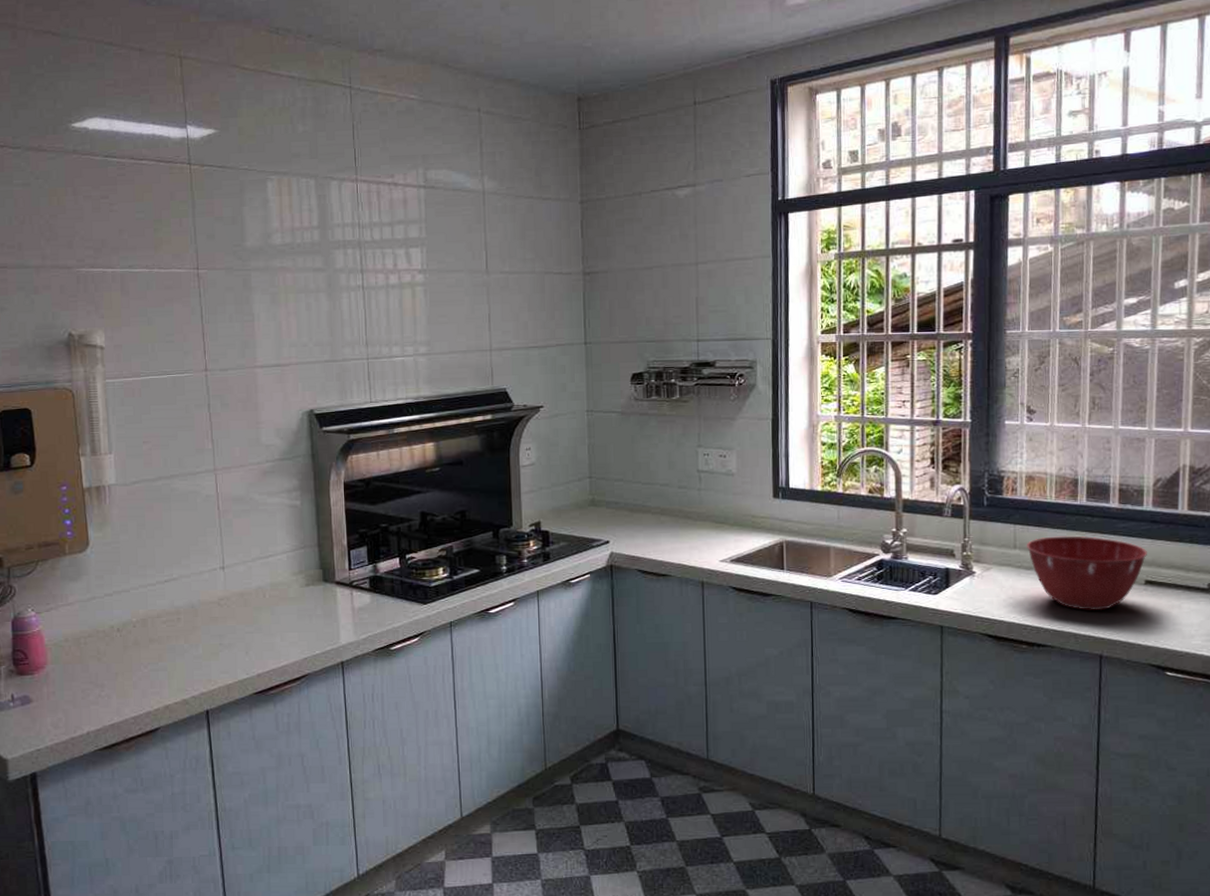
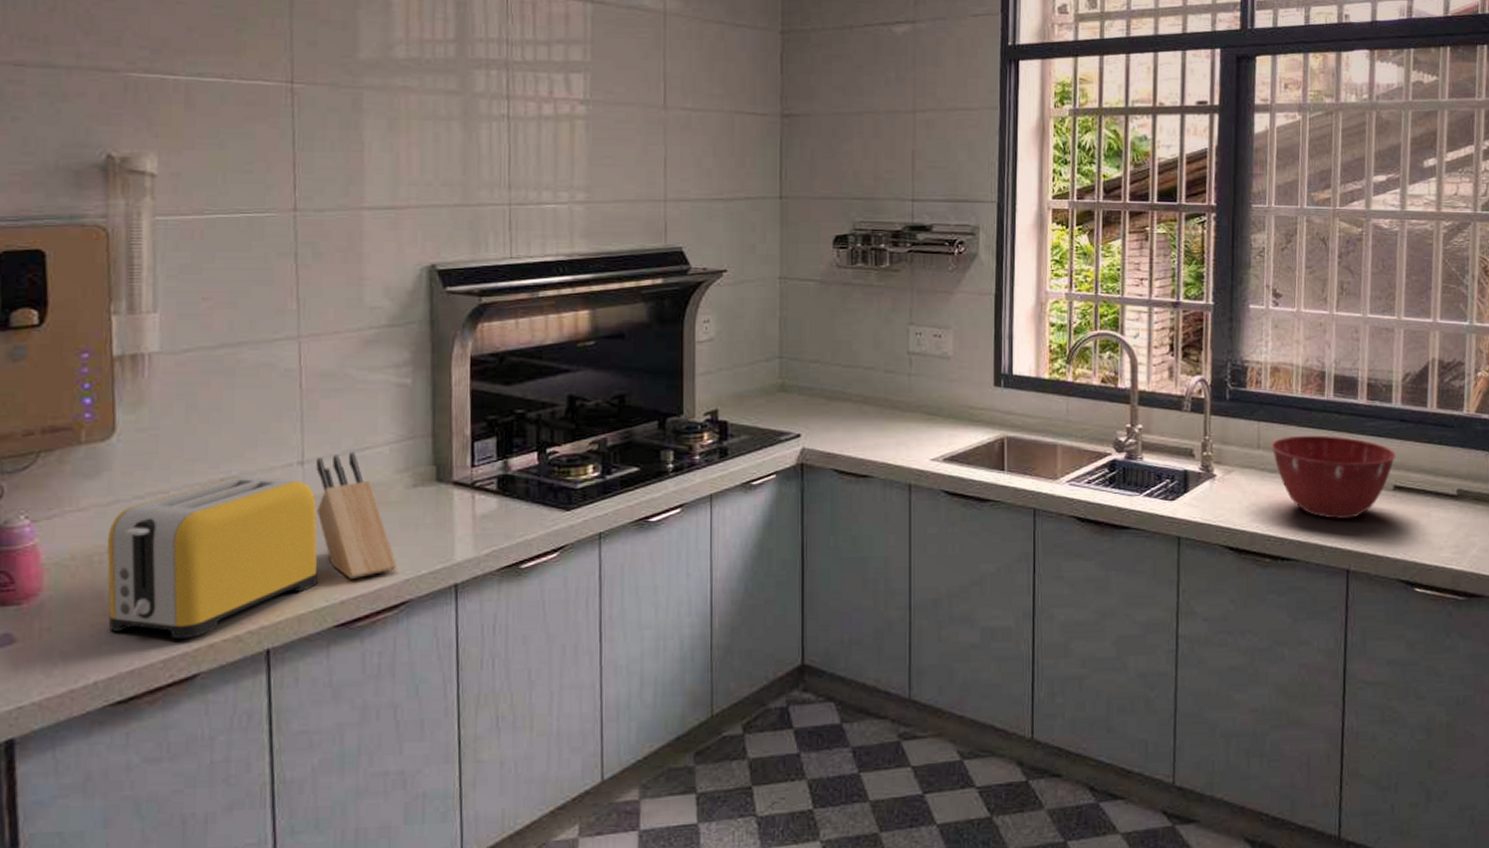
toaster: none [89,578,240,702] -> present [107,476,318,640]
knife block: none [233,559,298,658] -> present [316,451,398,580]

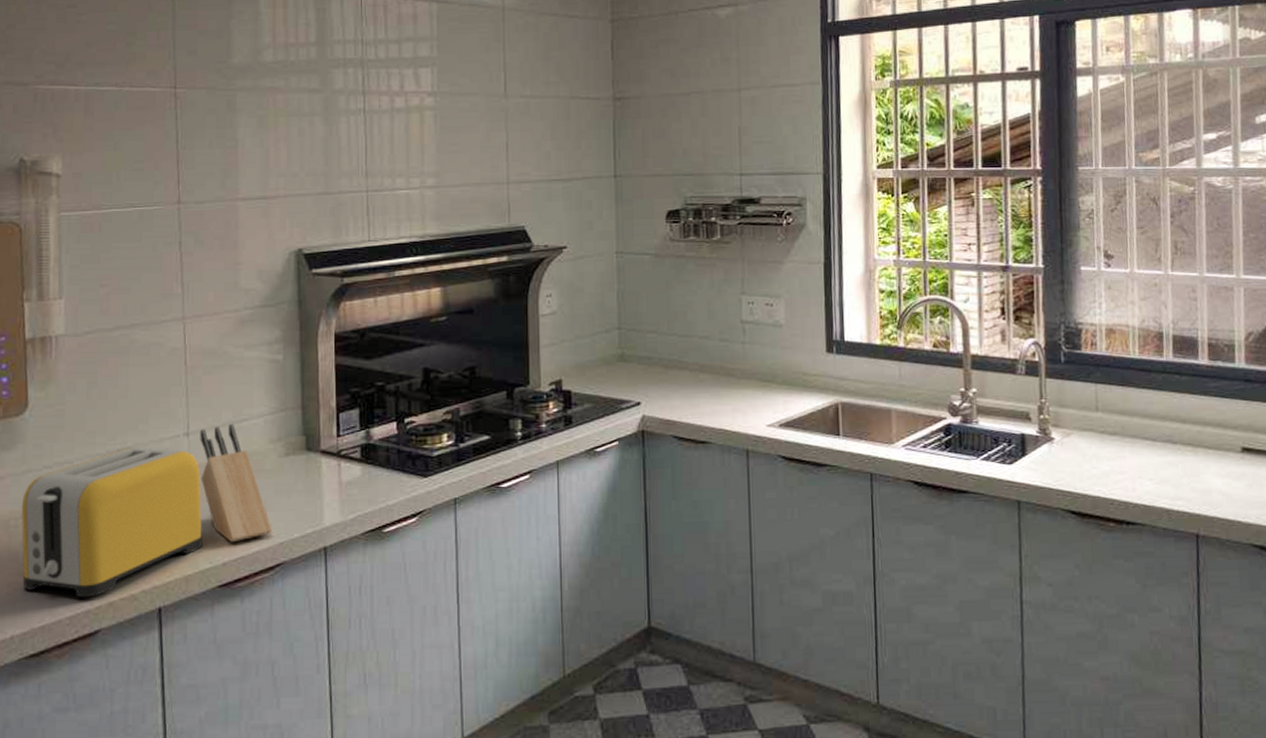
mixing bowl: present [1271,435,1396,519] -> none [1110,396,1242,482]

